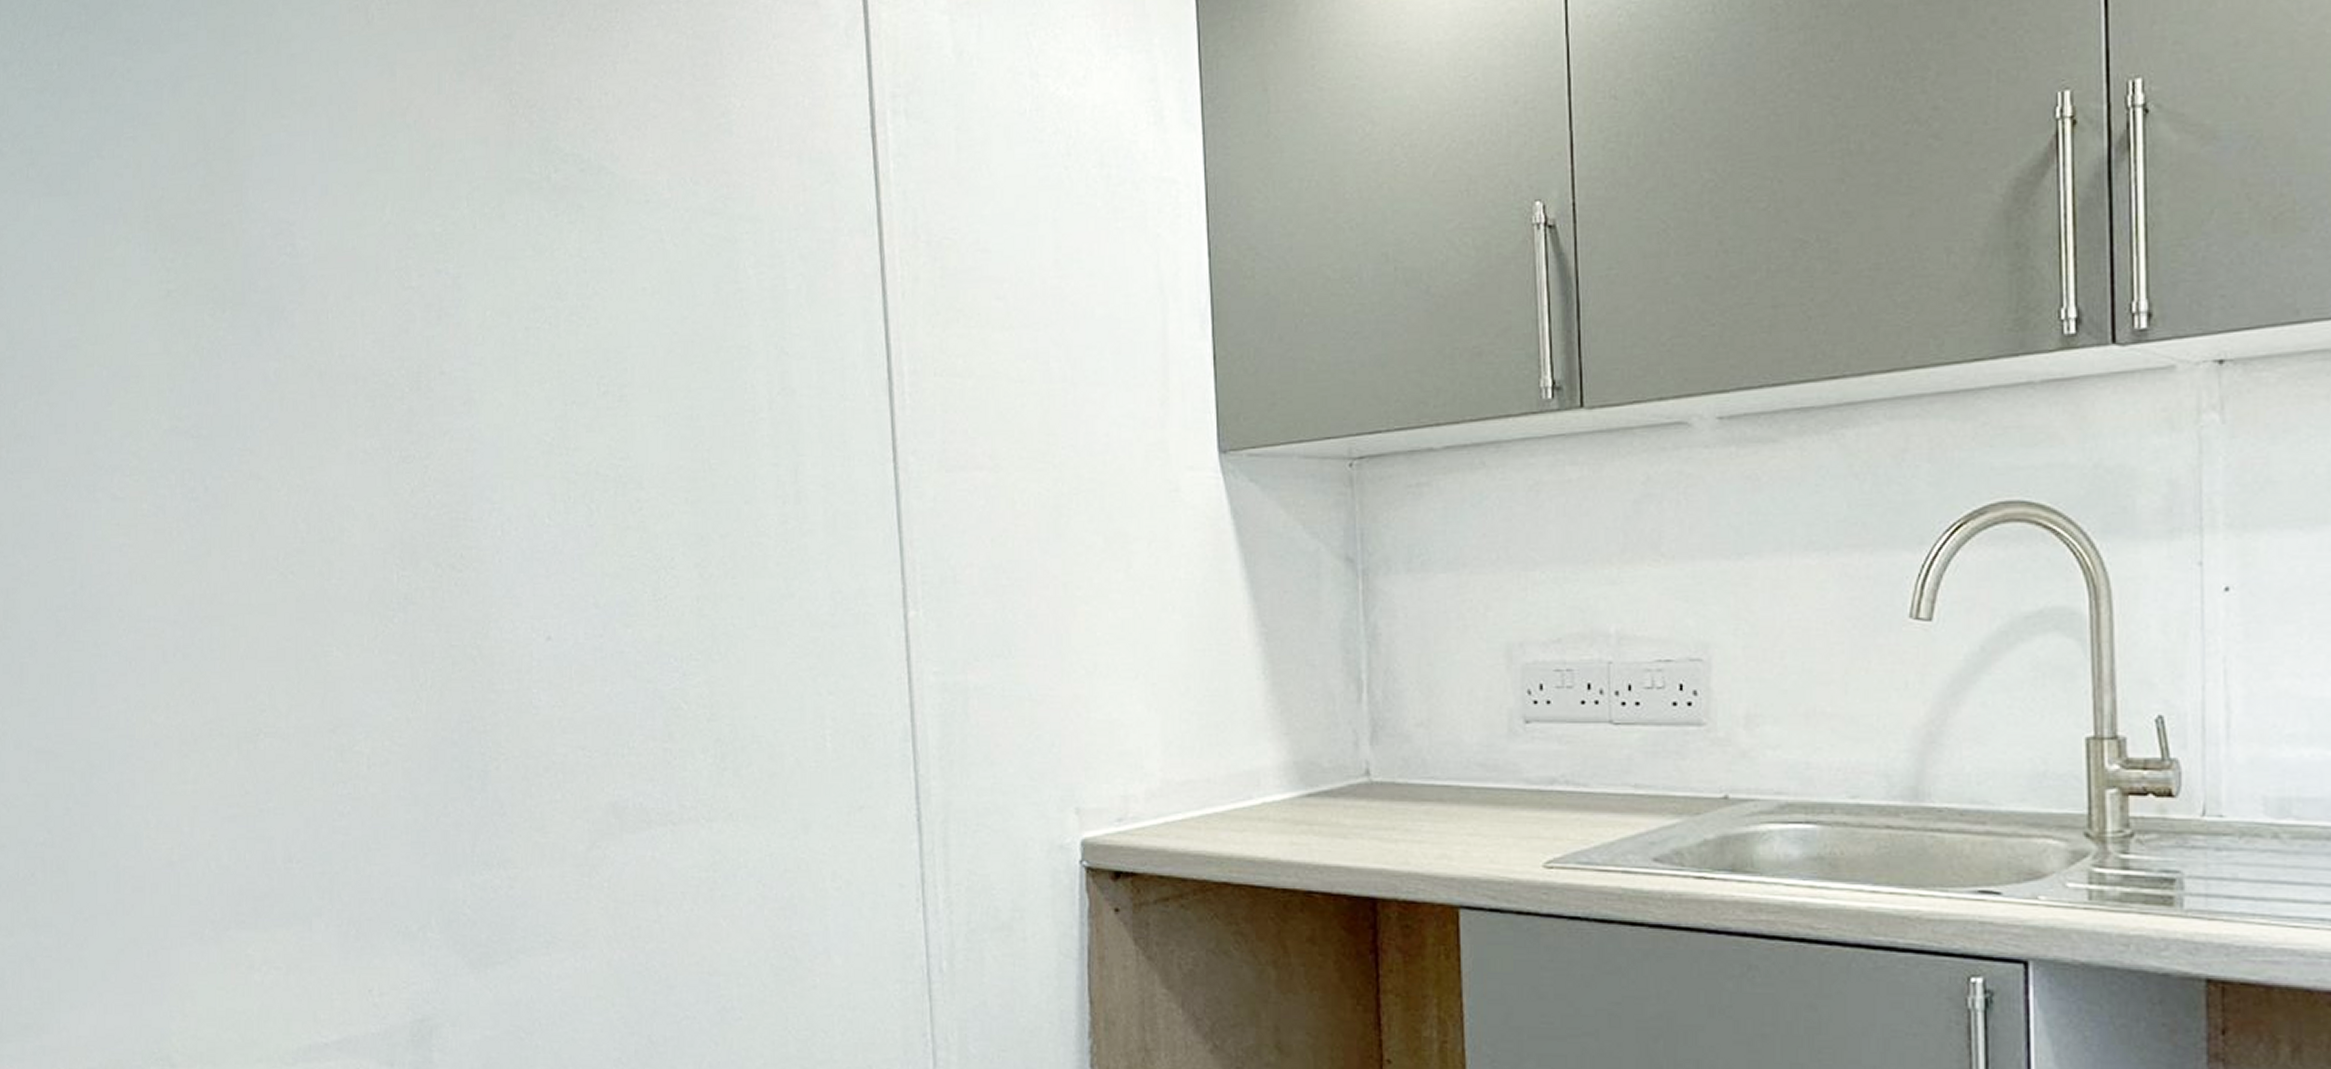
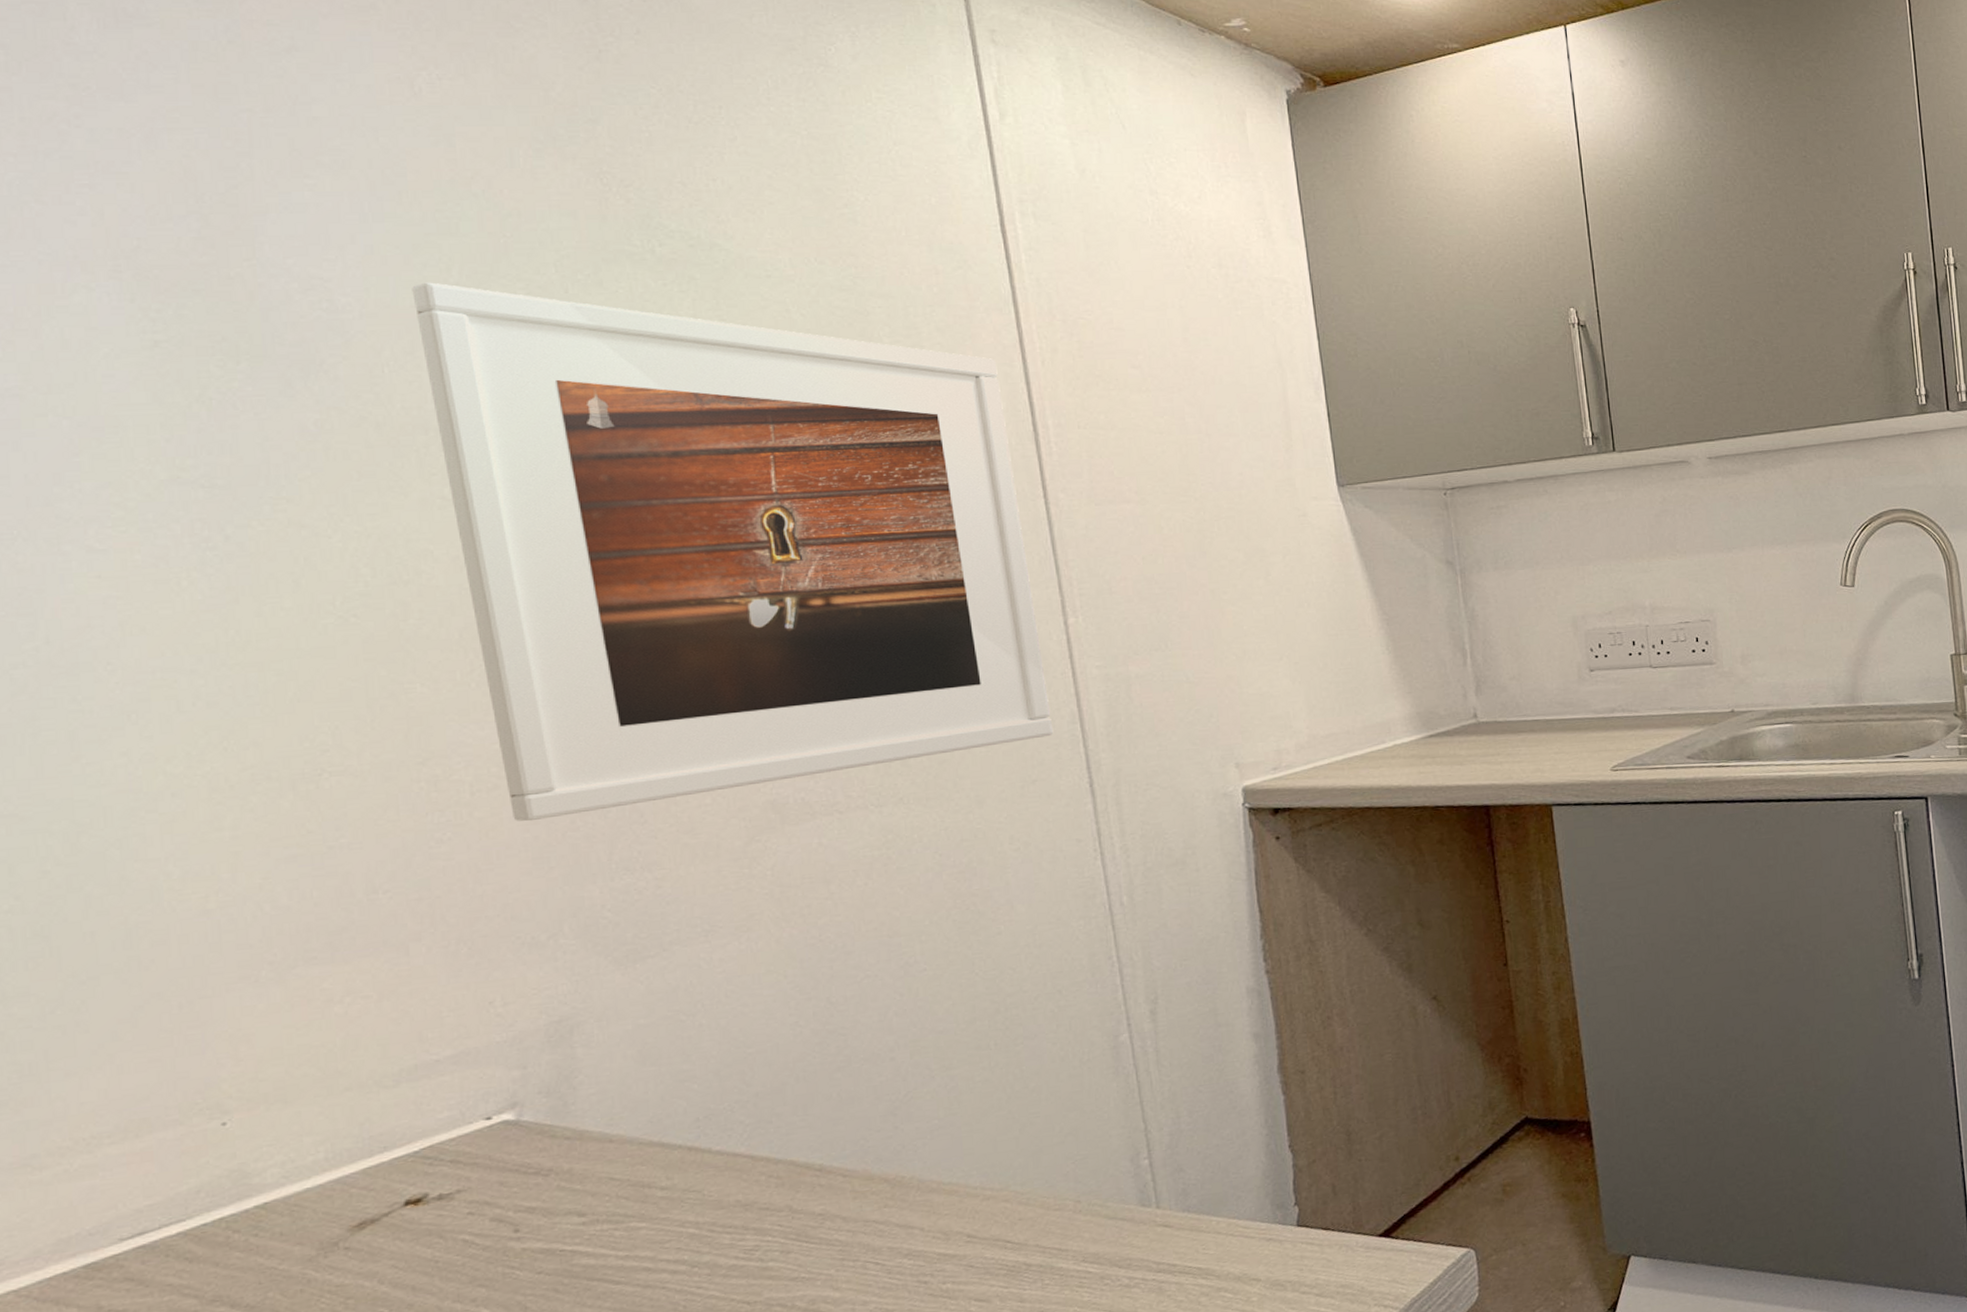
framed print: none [354,222,885,802] -> present [412,282,1054,822]

